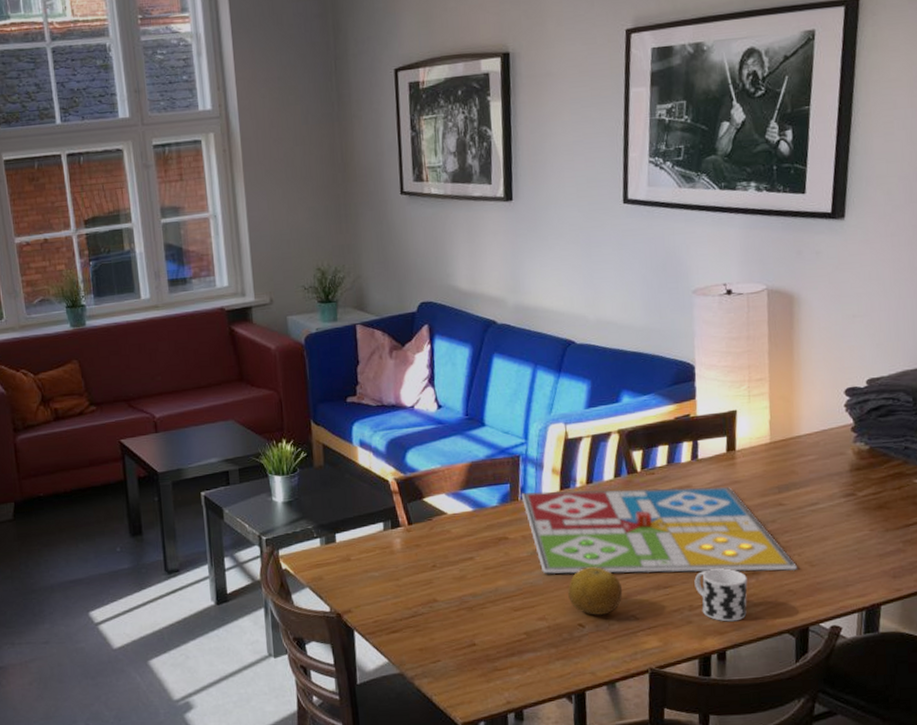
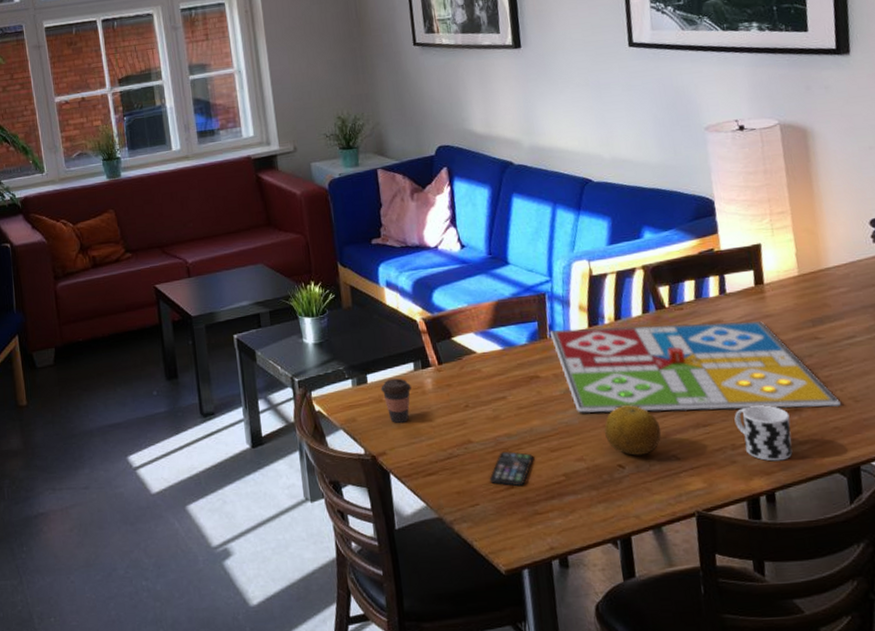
coffee cup: none [349,537,380,583] -> present [381,378,412,424]
smartphone: none [452,610,497,644] -> present [489,452,534,487]

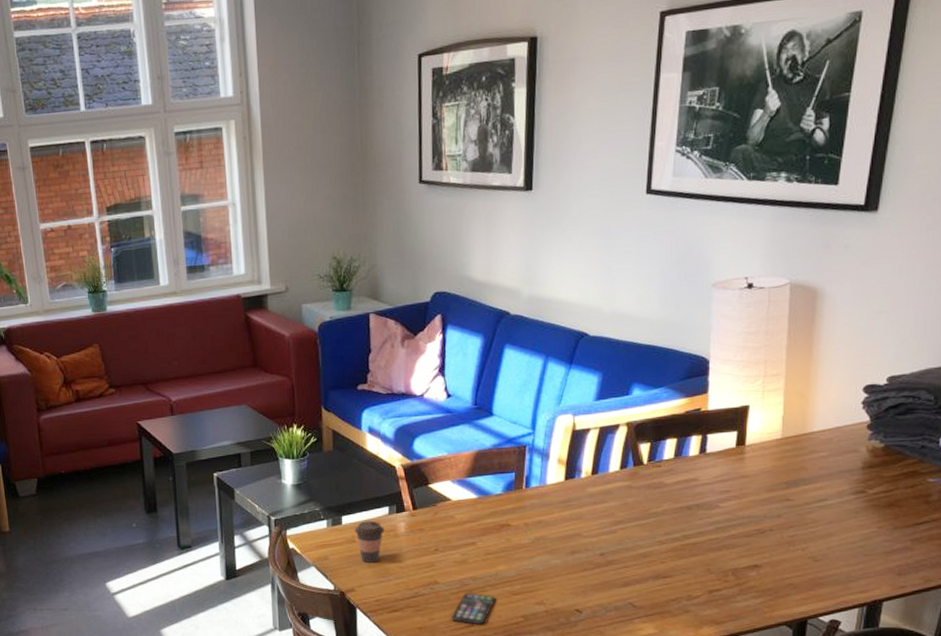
gameboard: present [549,321,841,413] -> none [525,480,800,566]
fruit: present [604,404,661,456] -> none [567,554,622,602]
cup: present [734,405,793,462] -> none [694,560,748,612]

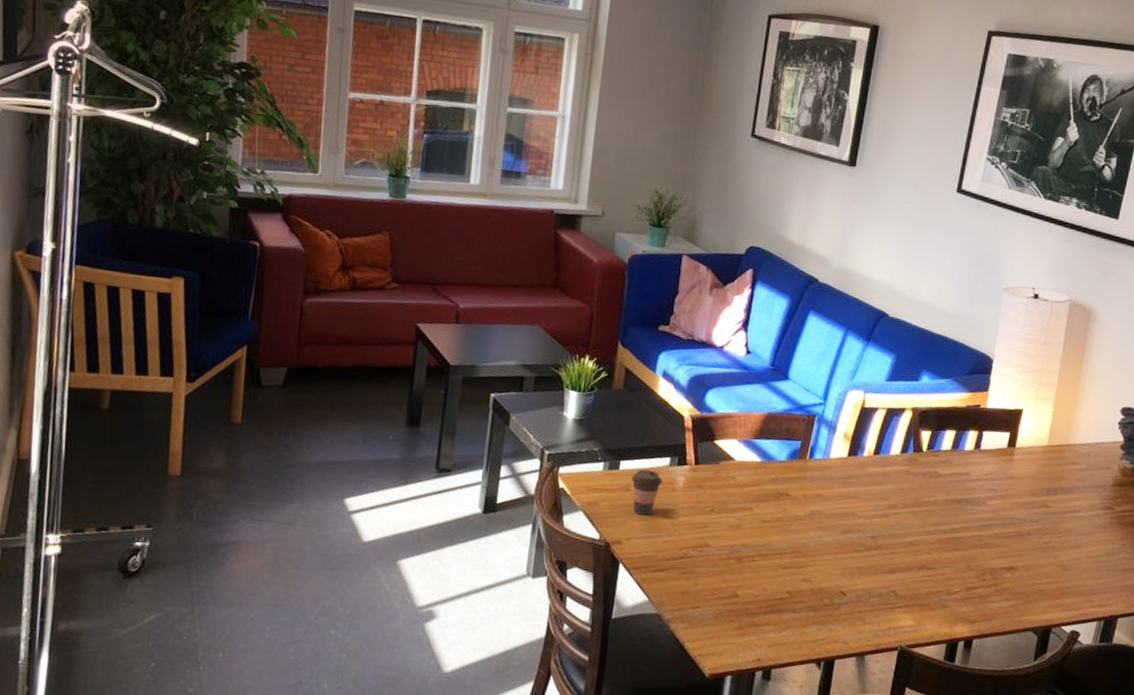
smartphone: present [451,593,495,625] -> none [716,561,764,597]

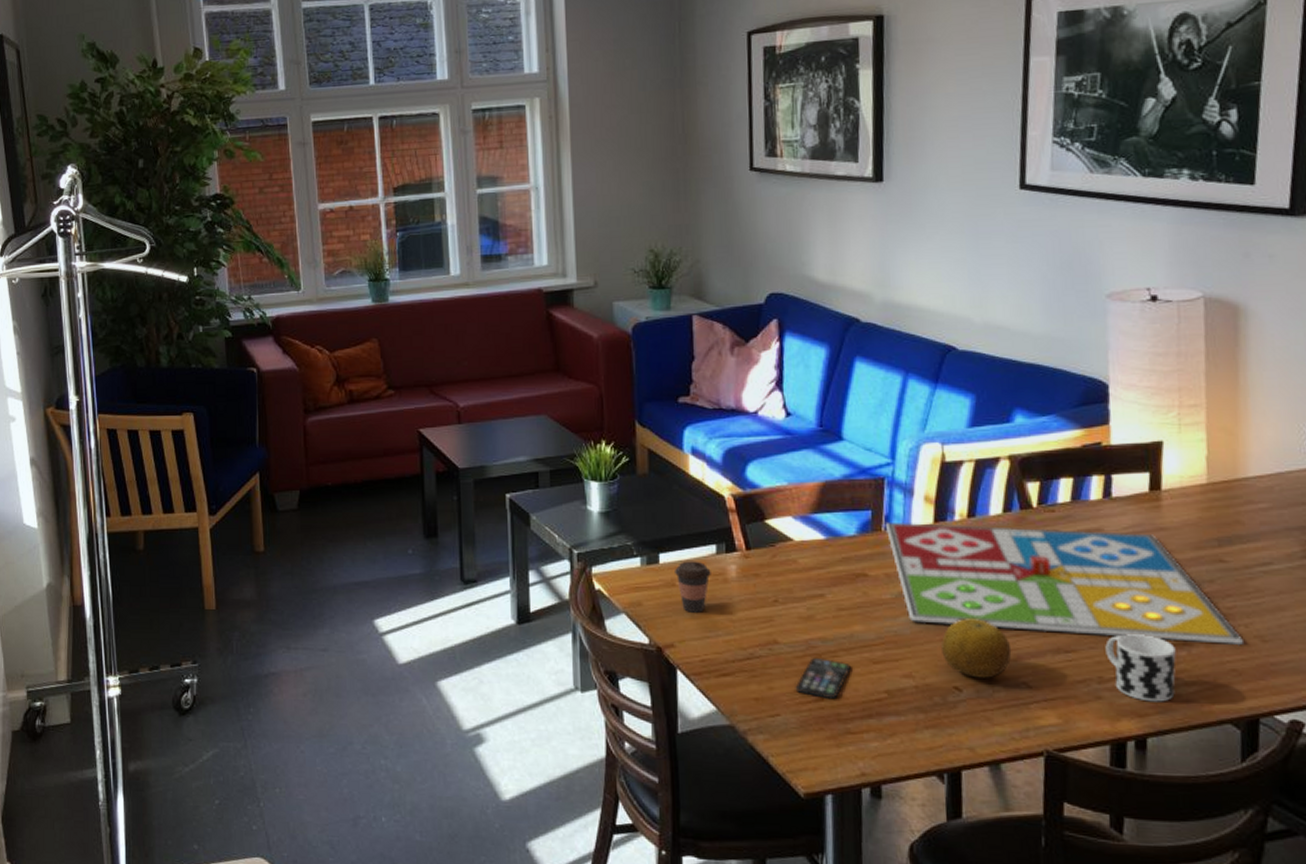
smartphone: none [716,561,764,597] -> present [795,658,851,700]
gameboard: none [809,453,1051,572] -> present [885,521,1243,646]
fruit: none [836,536,889,586] -> present [941,617,1012,678]
cup: none [955,558,1005,612] -> present [1105,634,1176,702]

